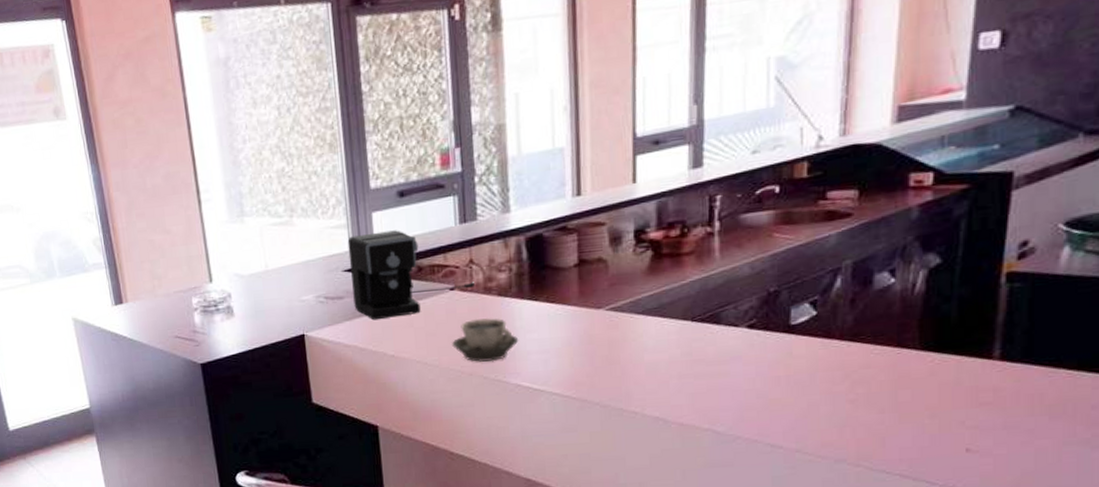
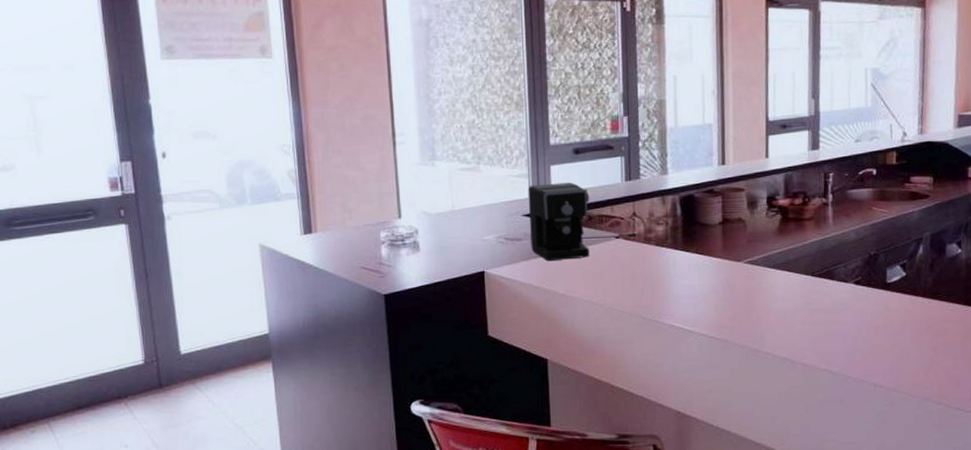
cup: present [452,317,519,362] -> none [616,264,673,304]

